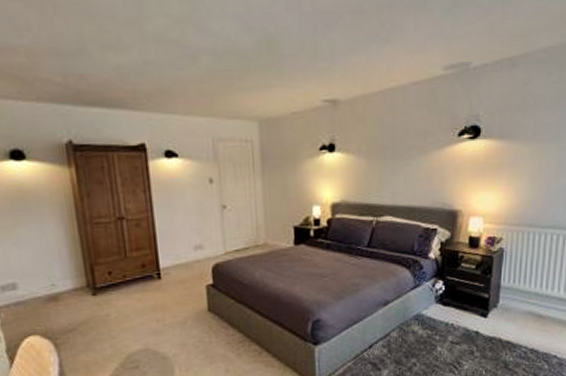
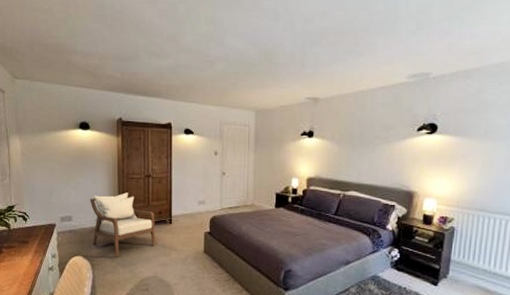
armchair: none [40,243,142,331] -> present [90,192,156,257]

